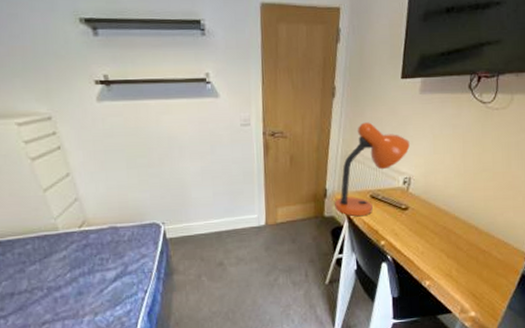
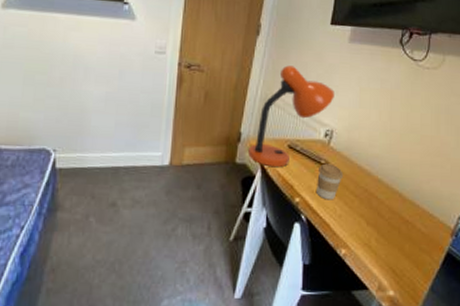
coffee cup: none [399,207,424,240] -> present [317,163,344,200]

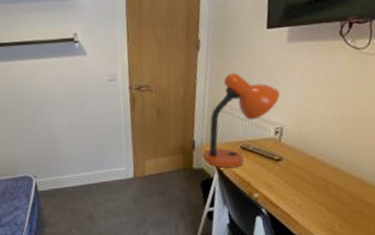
coffee cup: present [317,163,344,200] -> none [273,158,299,193]

